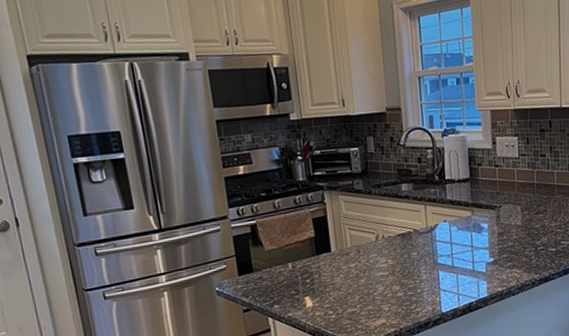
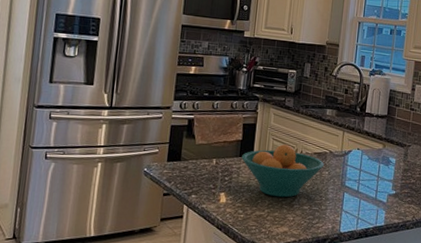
fruit bowl: none [319,231,411,290] -> present [242,144,324,198]

